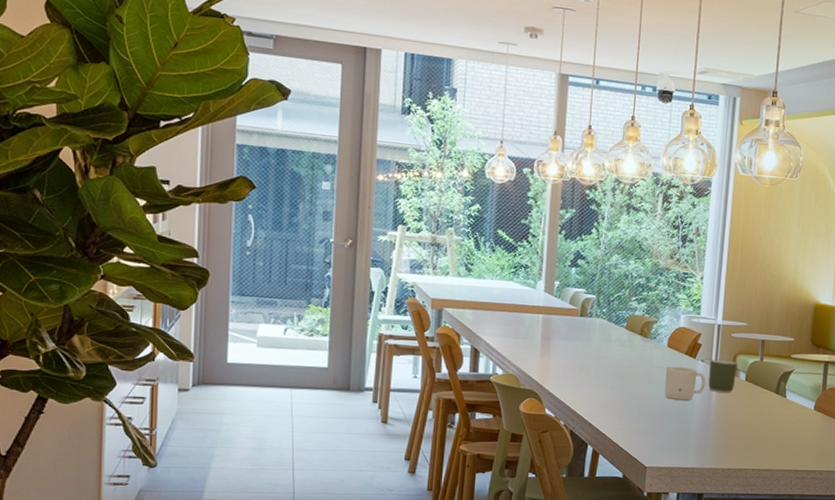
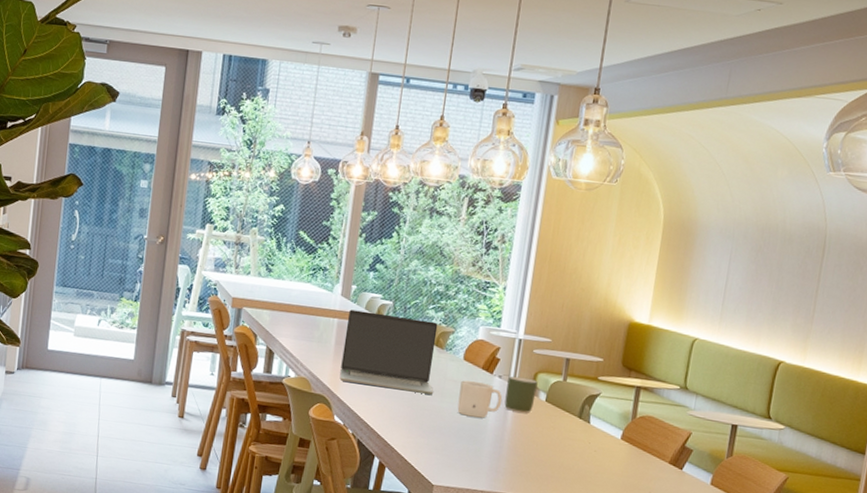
laptop: none [548,305,642,382] -> present [340,309,438,395]

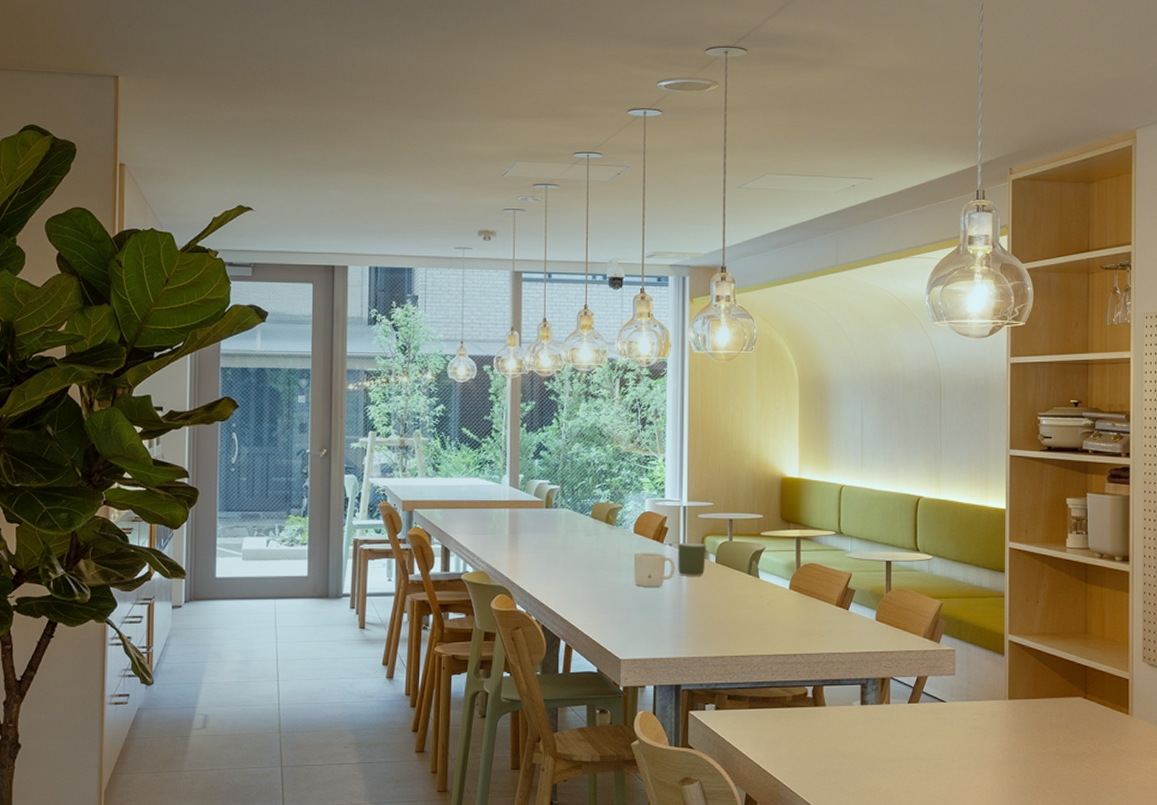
laptop: present [340,309,438,395] -> none [517,498,610,571]

